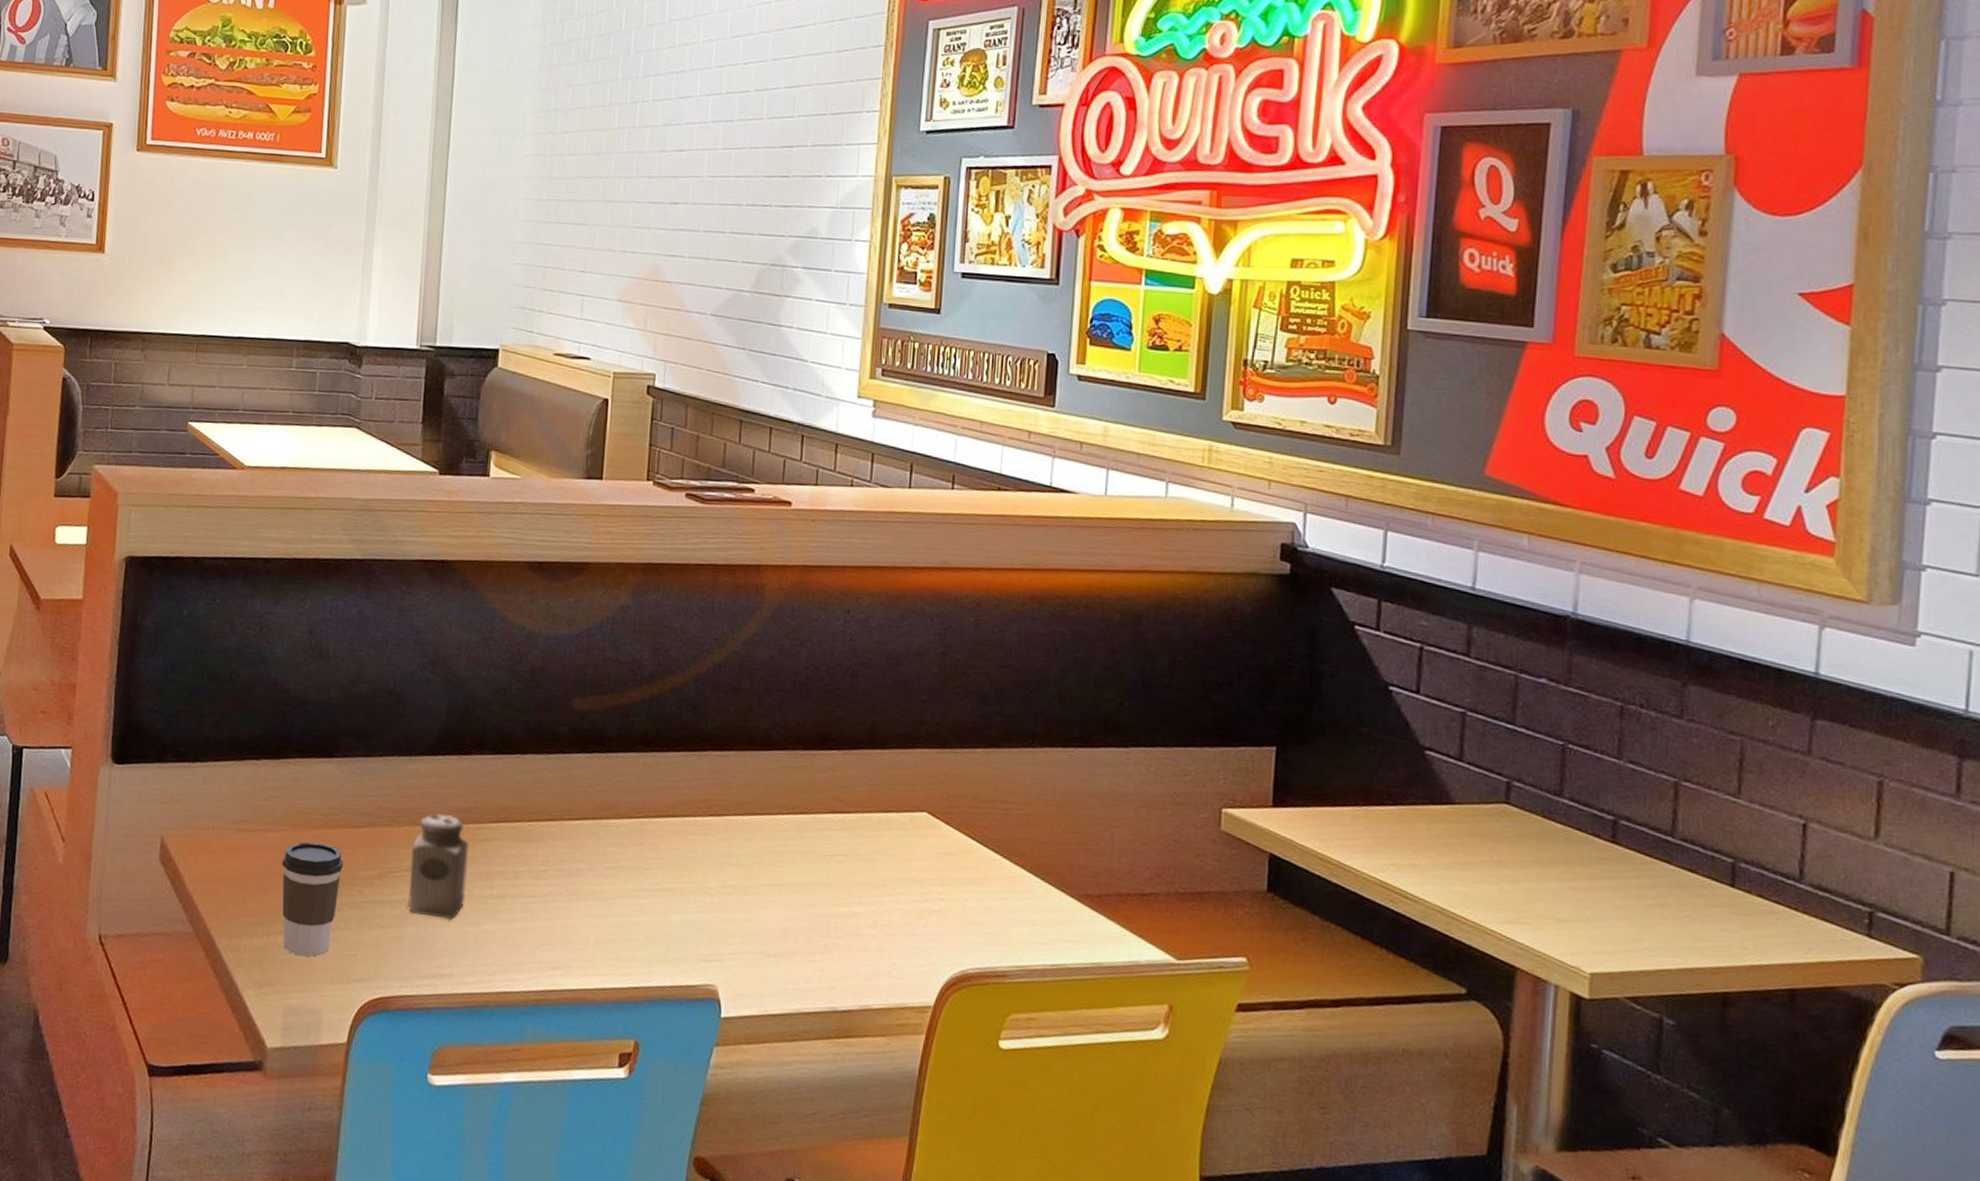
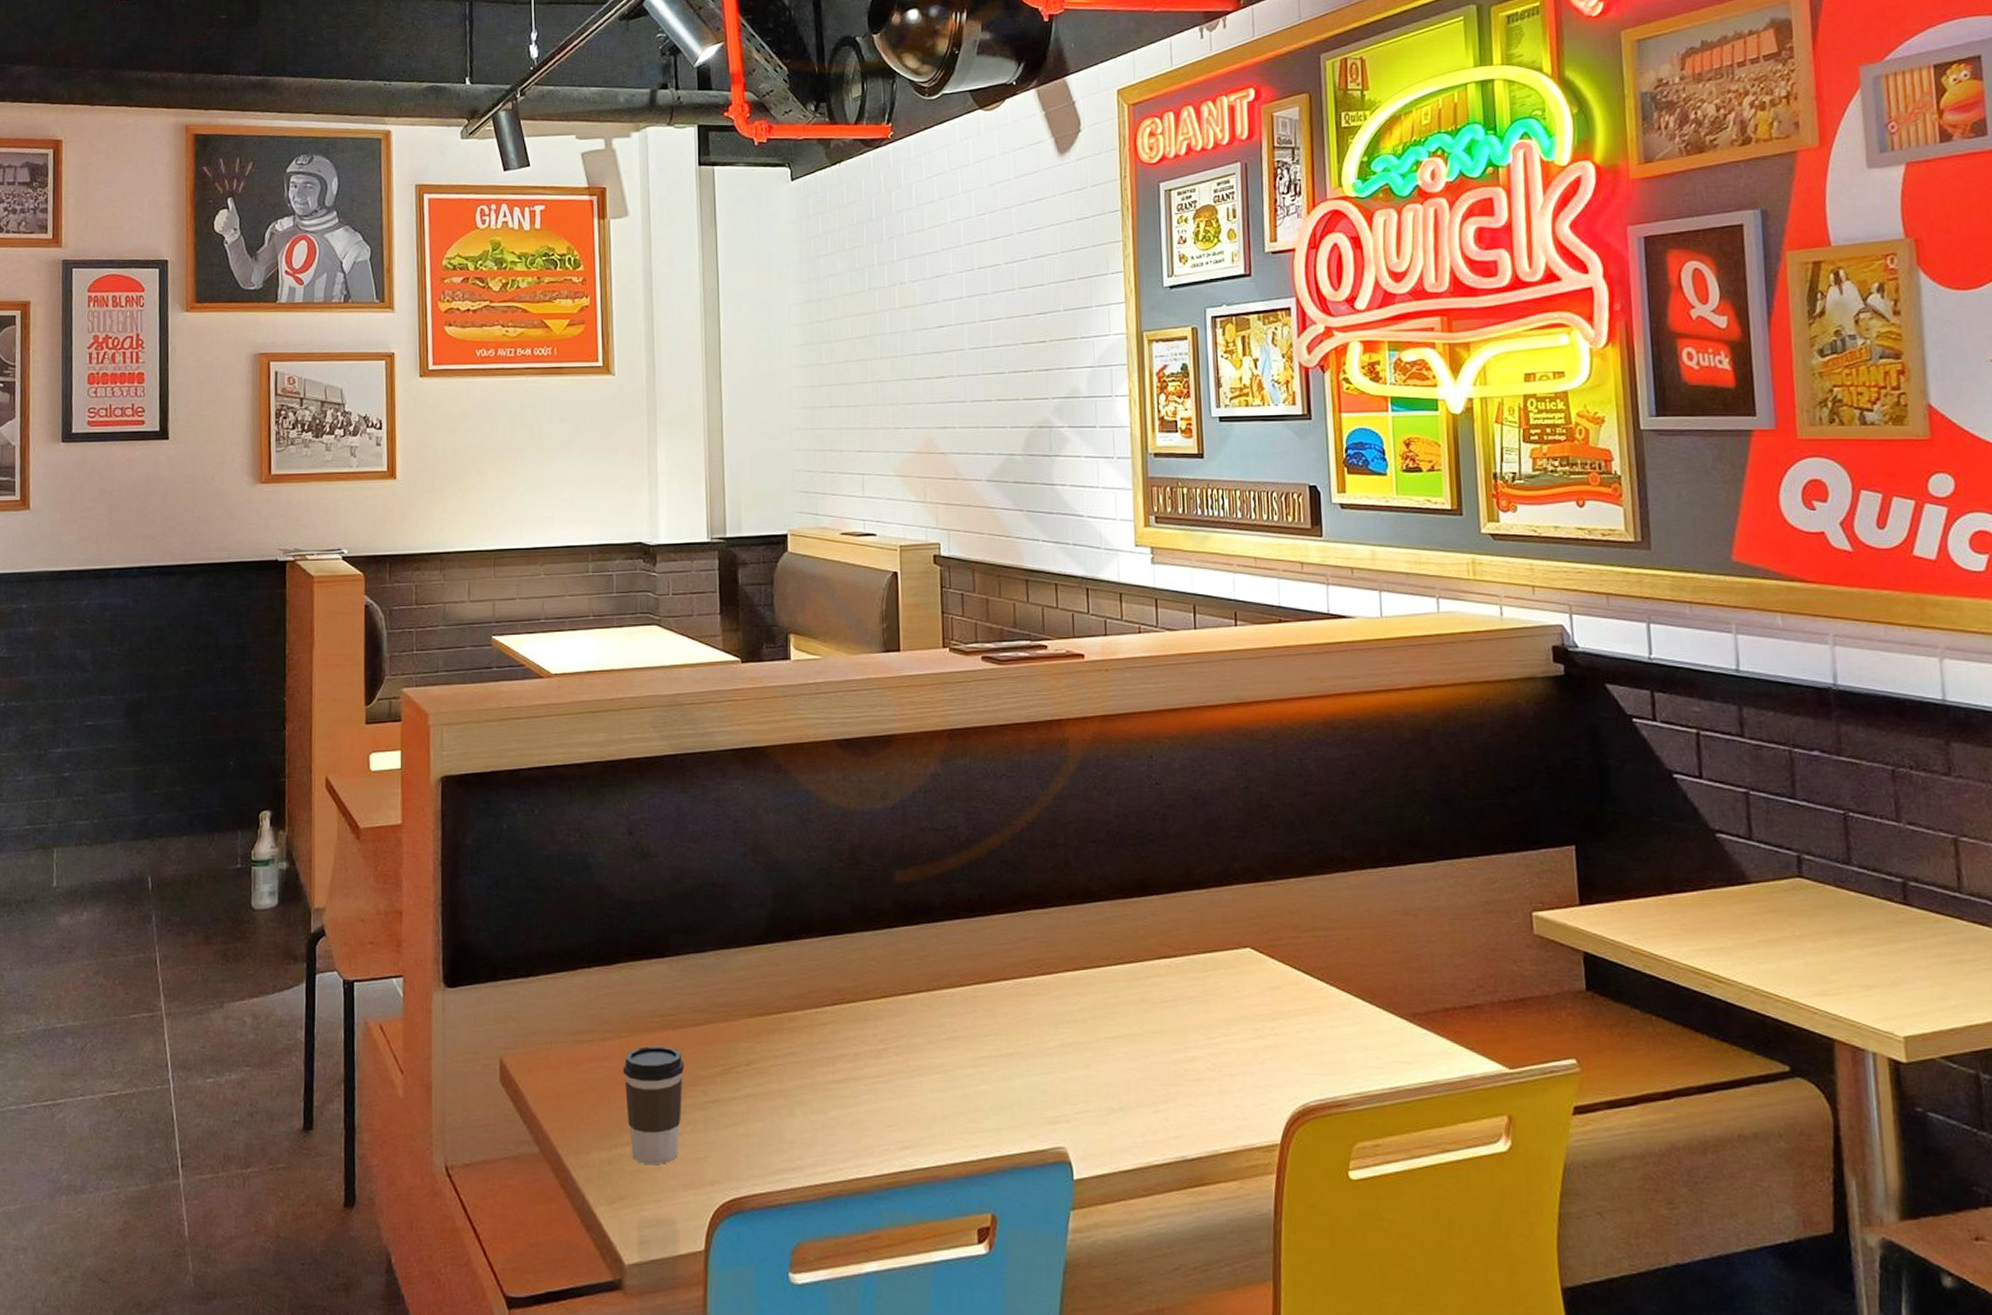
salt shaker: present [408,814,469,920] -> none [751,1003,809,1110]

